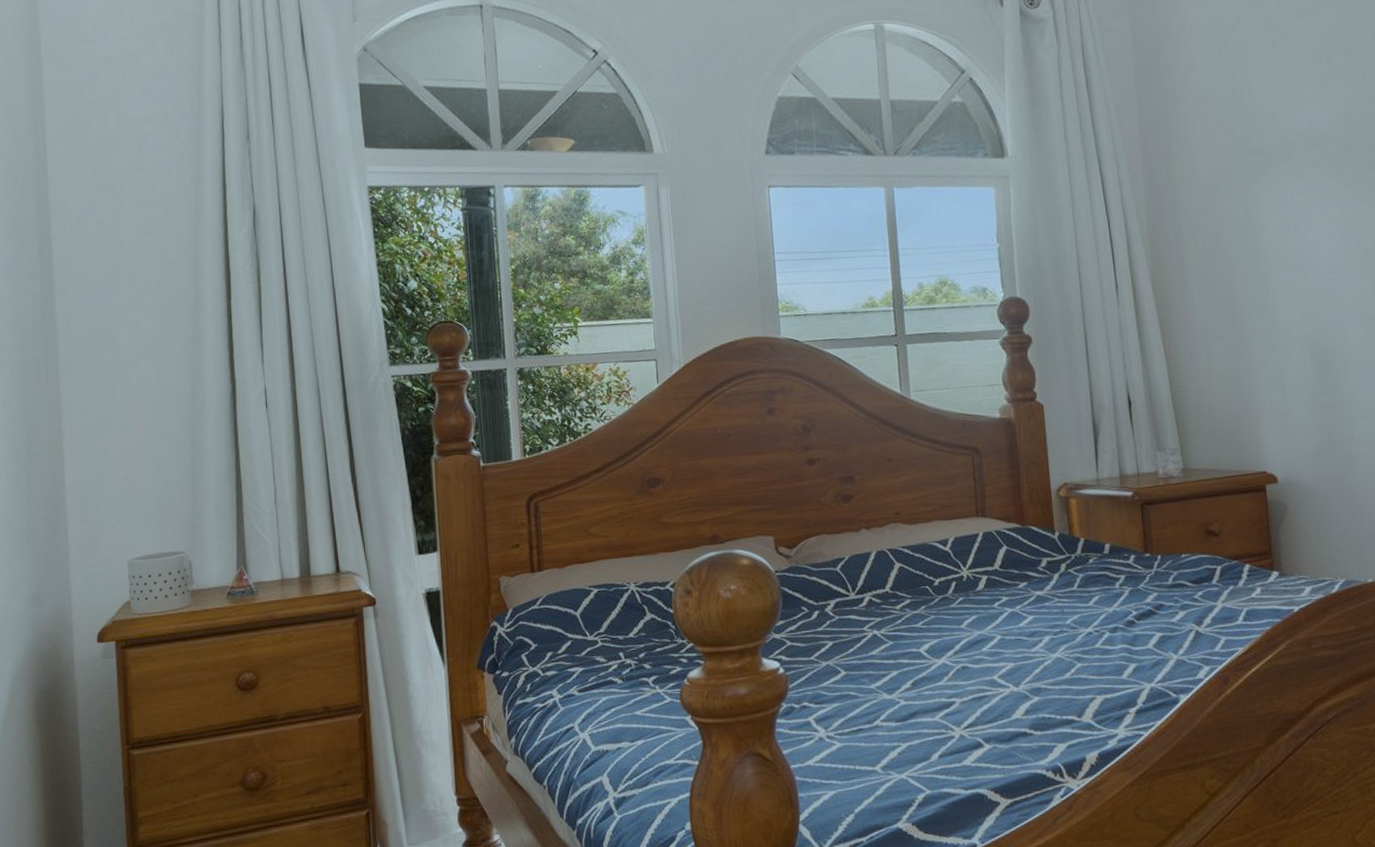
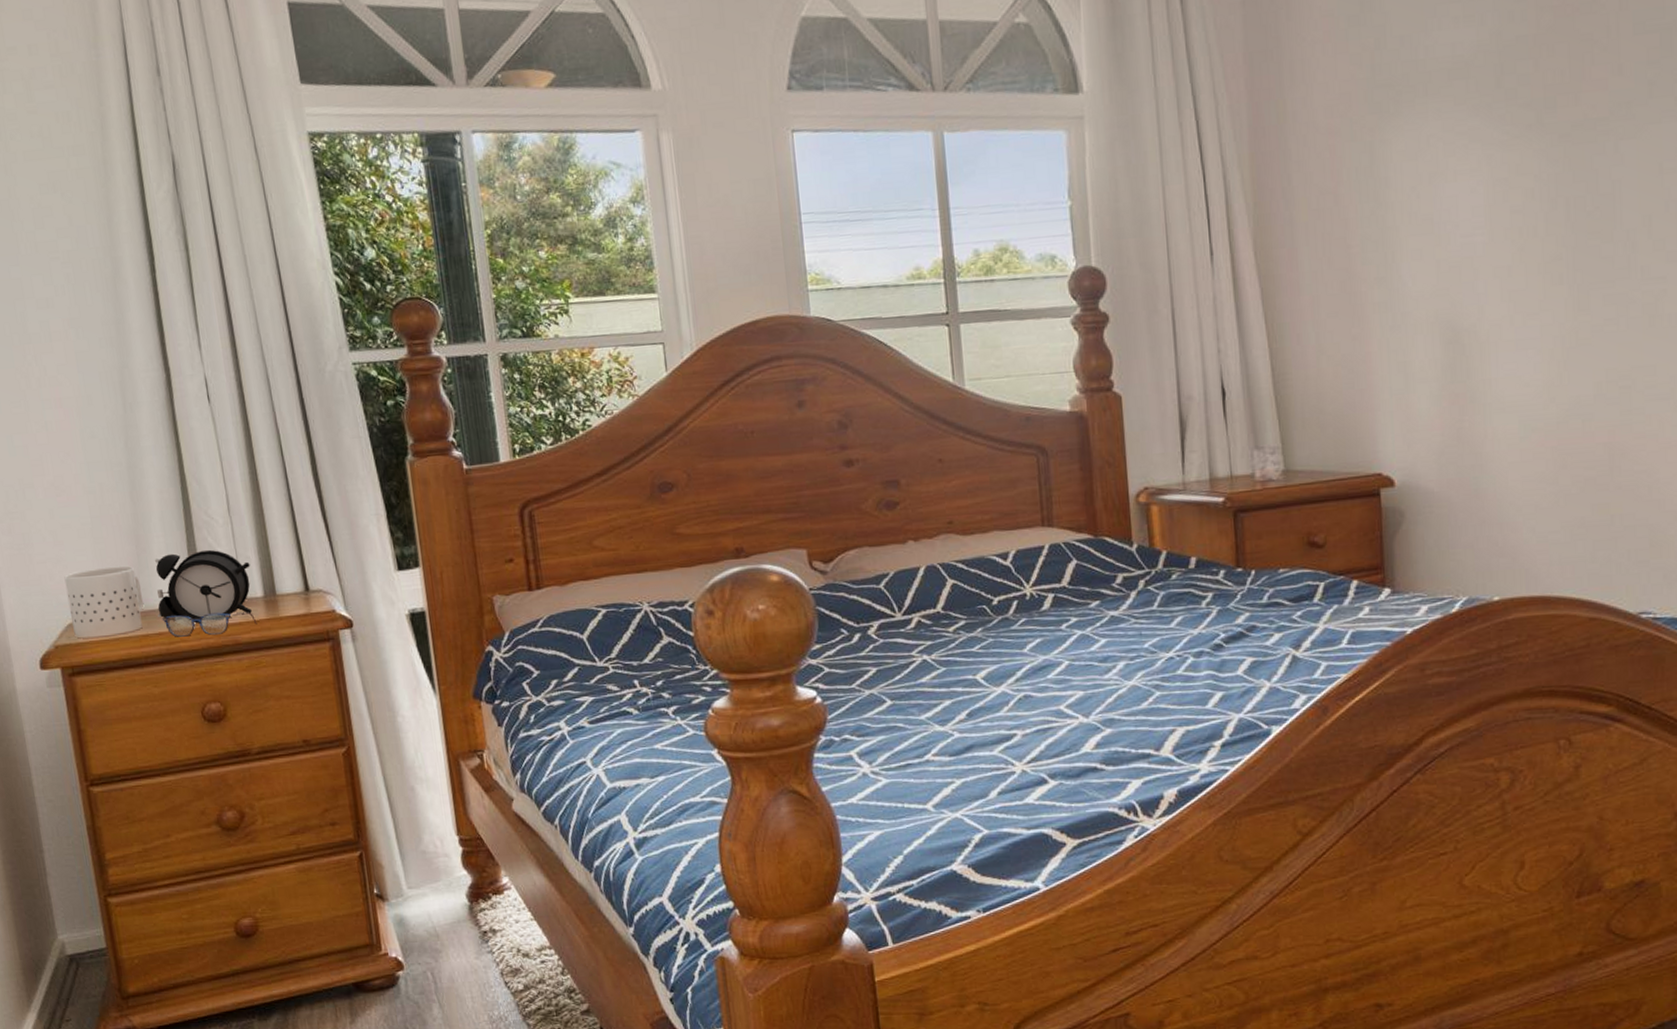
alarm clock: none [205,535,290,601] -> present [154,549,252,624]
glasses: none [209,591,292,614] -> present [162,612,257,637]

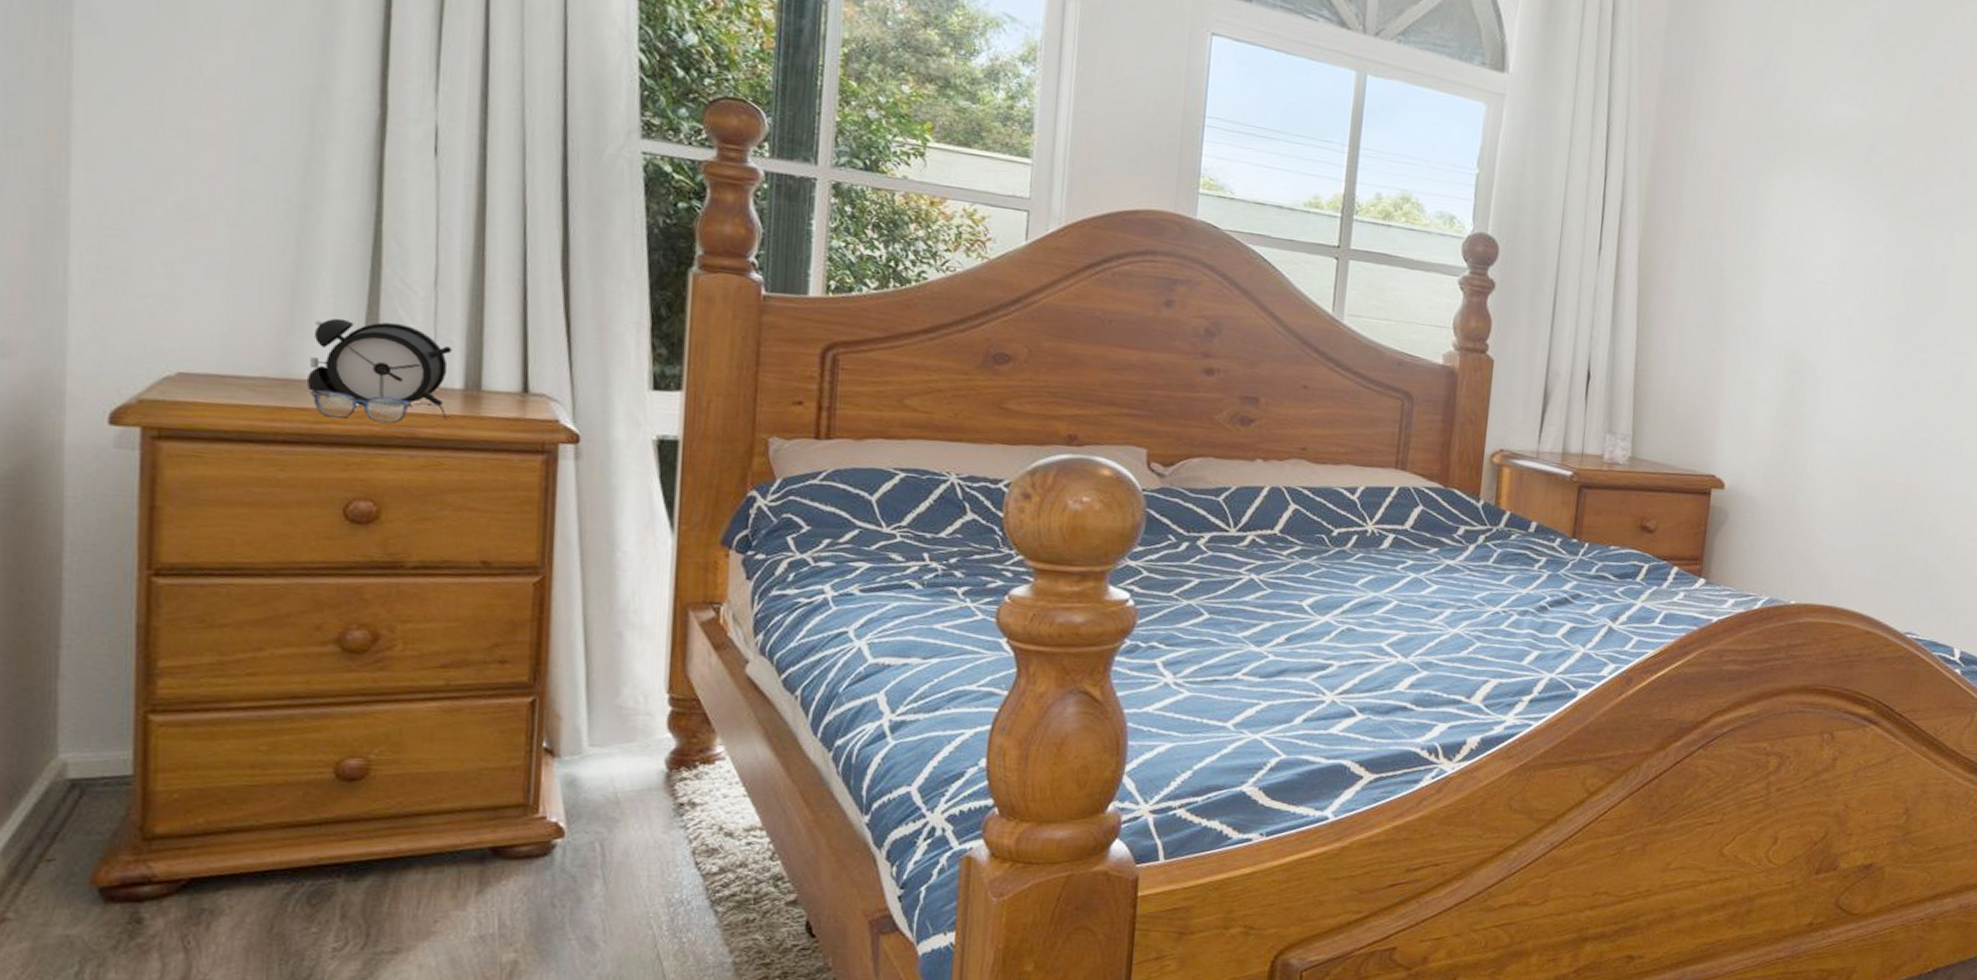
mug: present [64,565,144,639] -> none [170,315,288,402]

